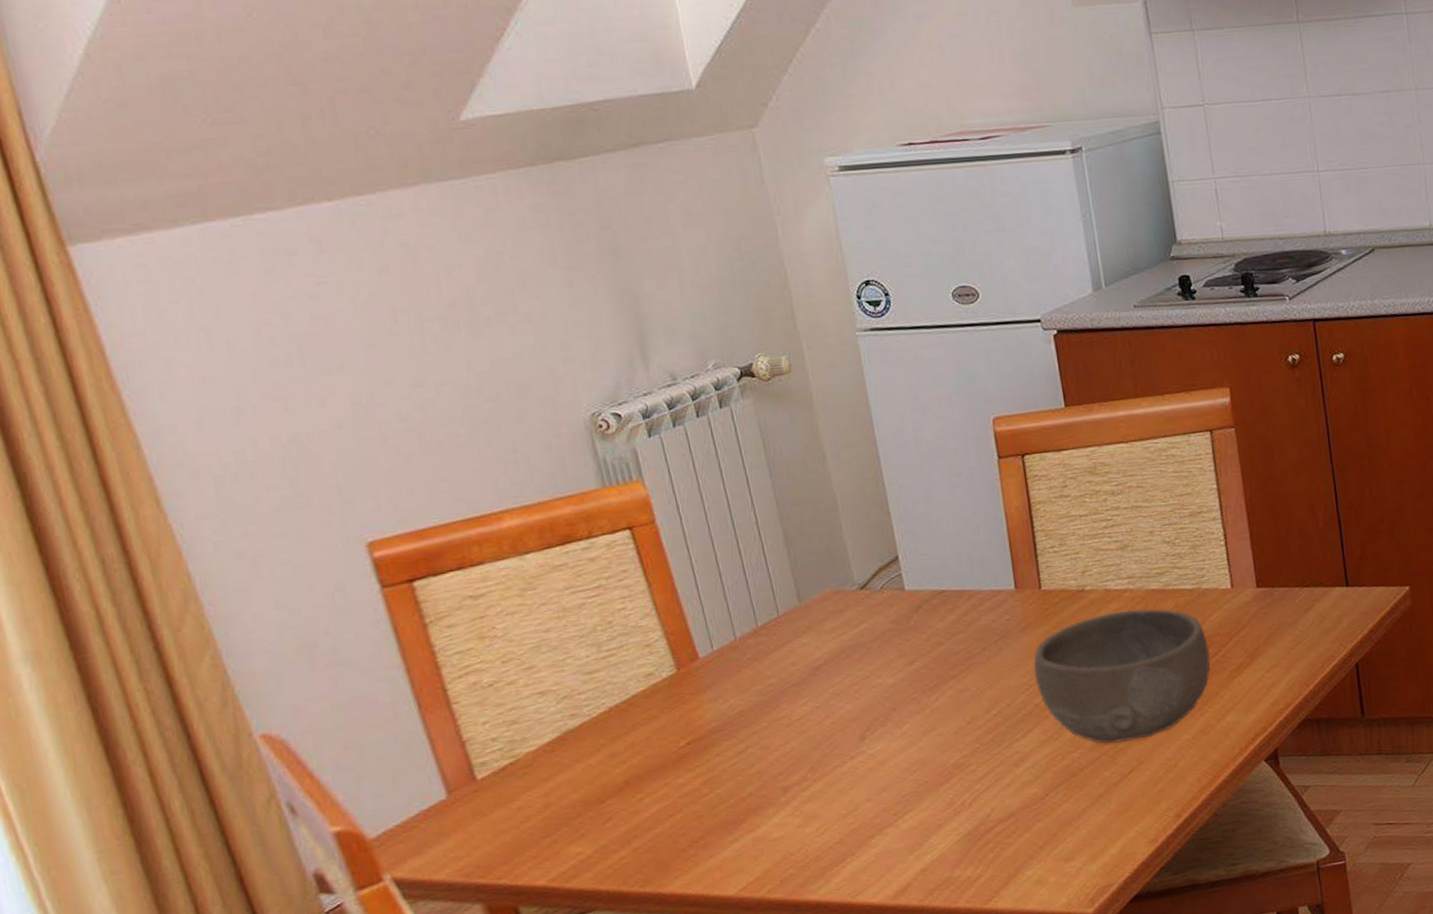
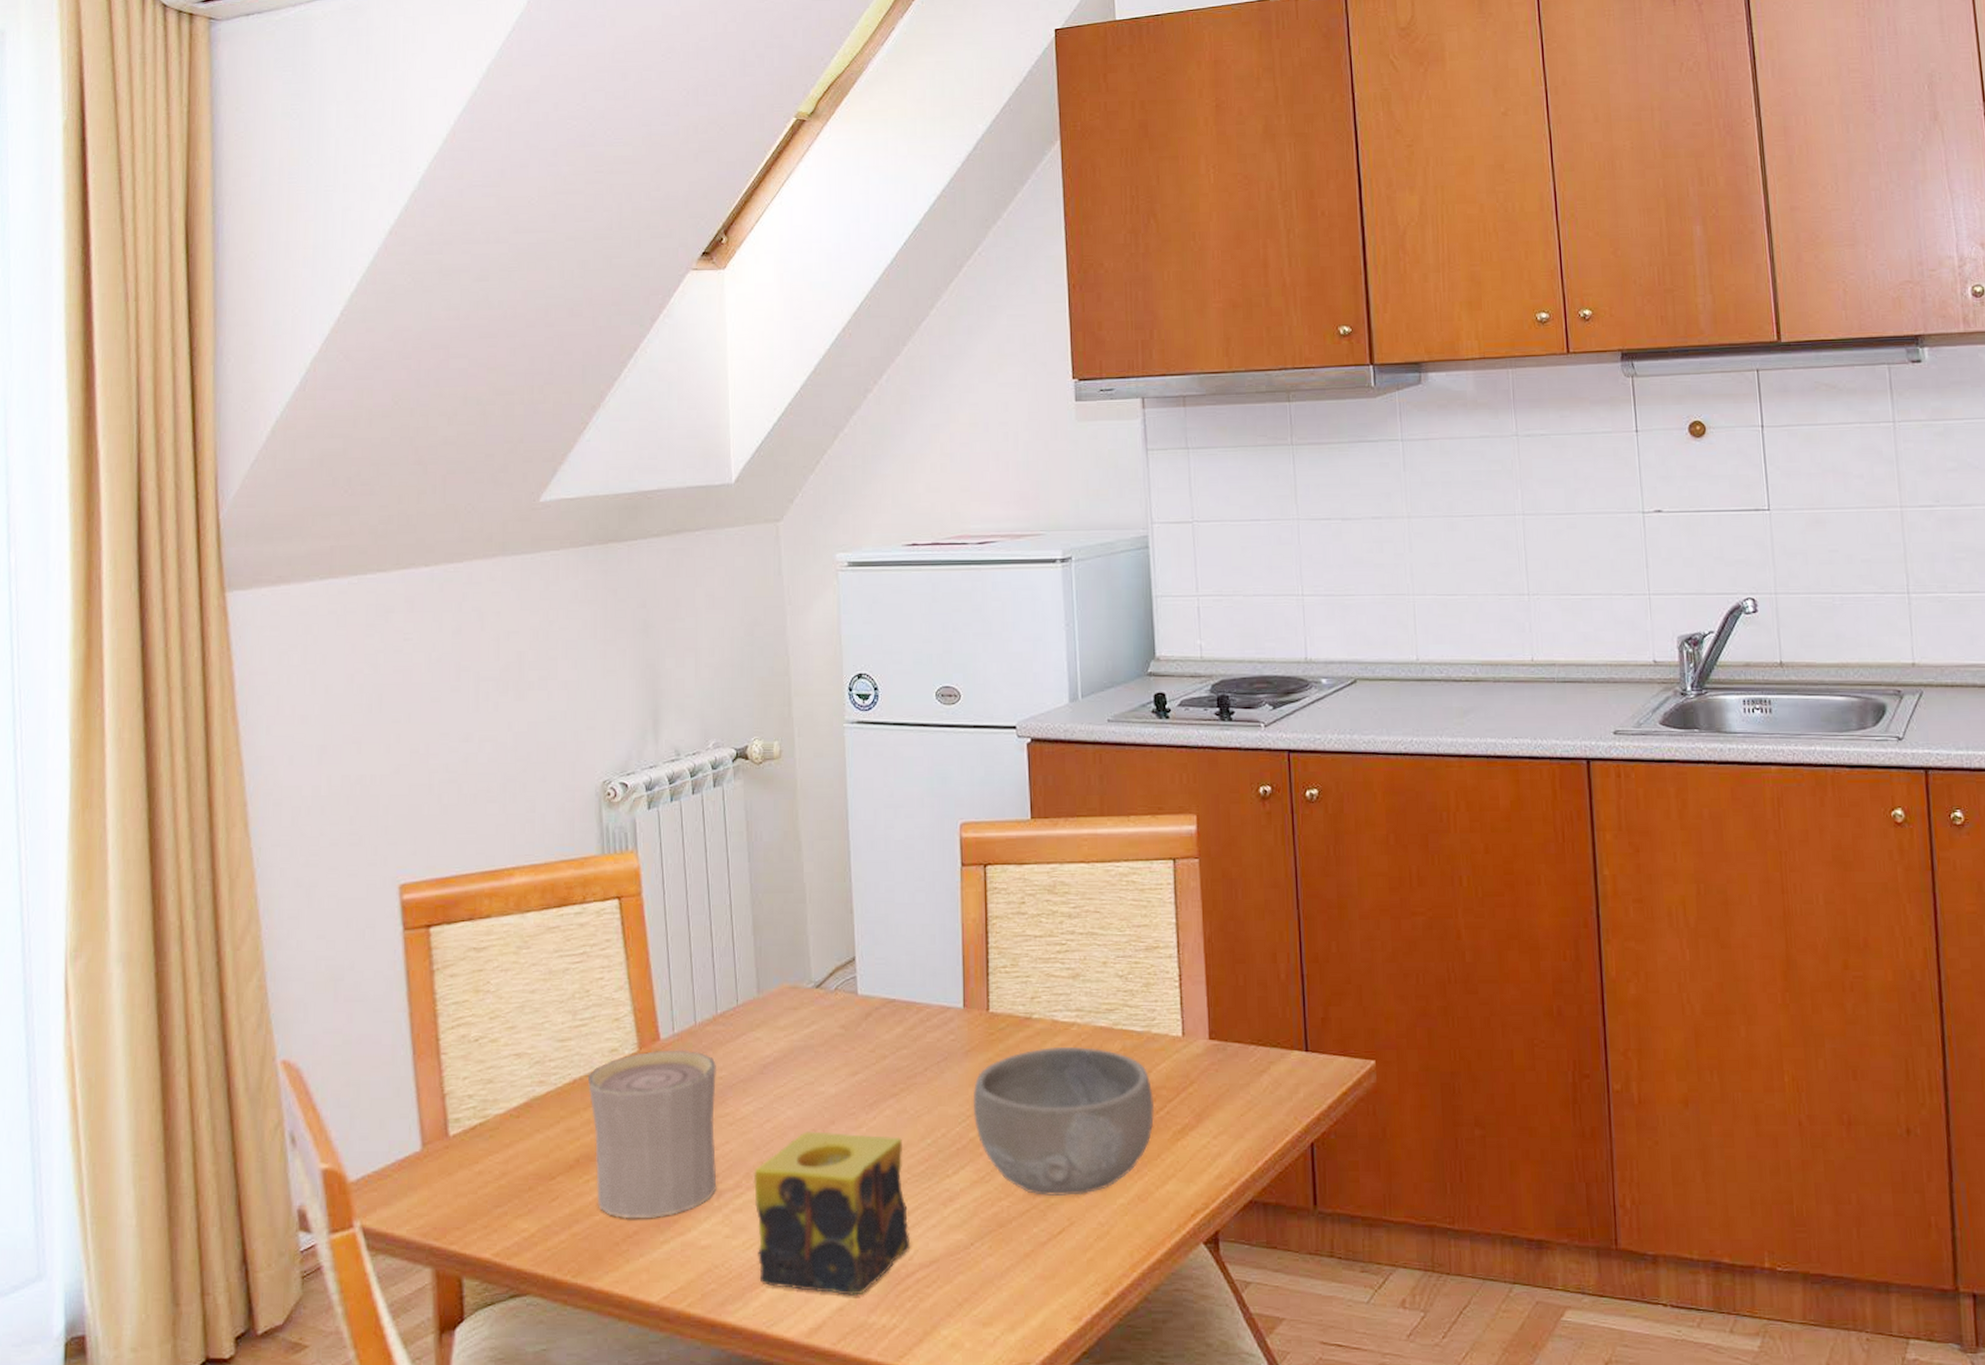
cup: none [624,664,782,827] -> present [587,1049,717,1219]
candle: none [819,713,987,862] -> present [754,1131,911,1296]

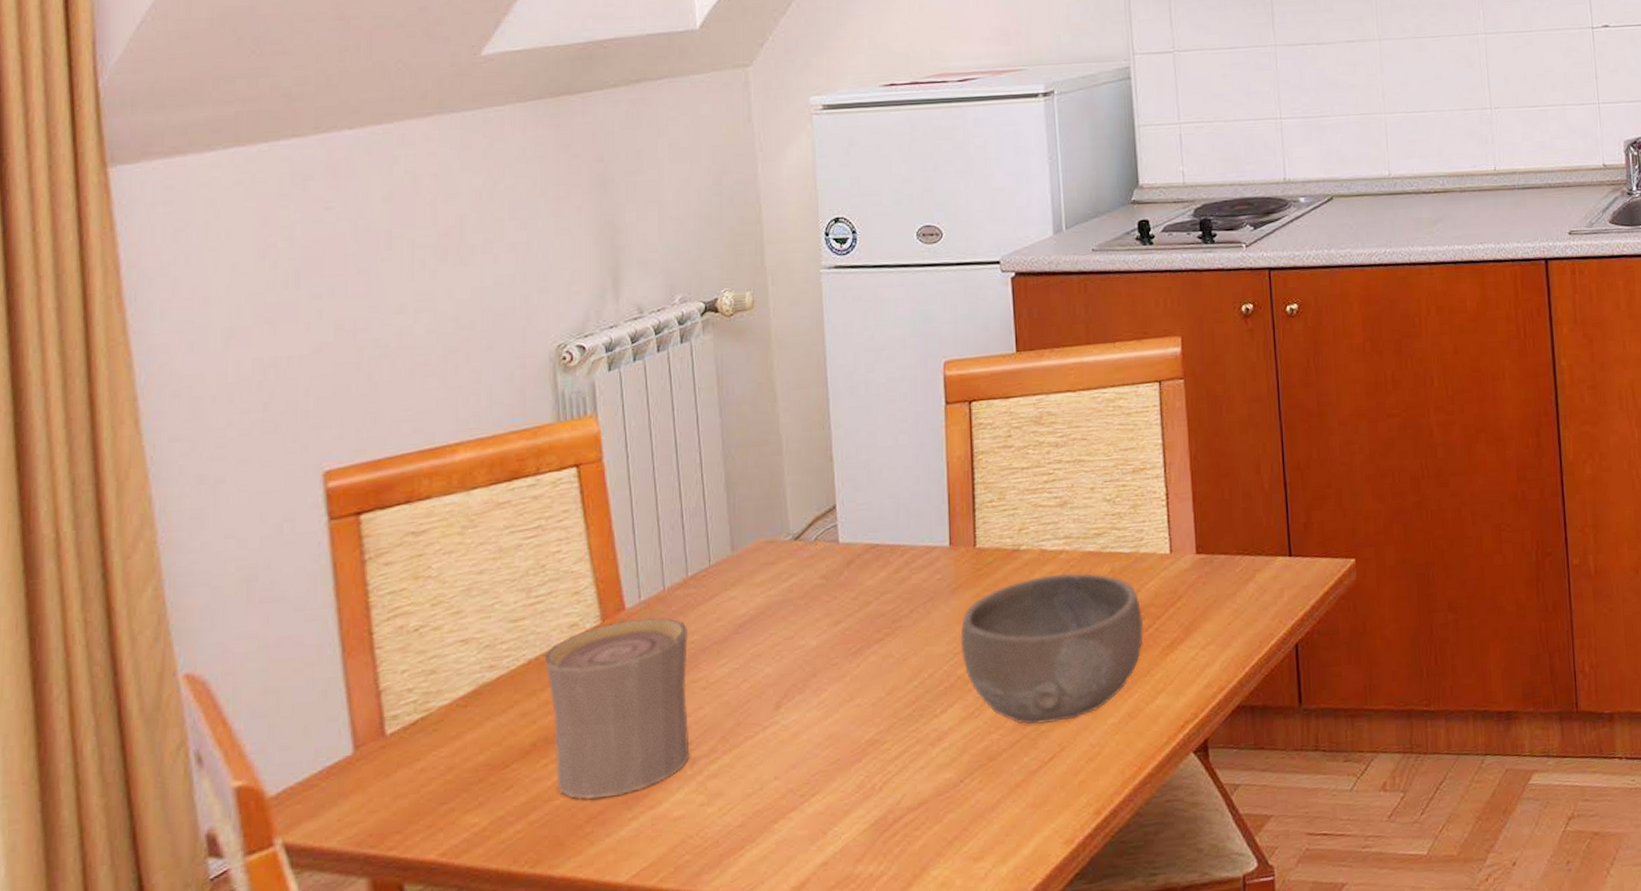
candle: present [754,1131,911,1296] -> none [730,682,898,850]

